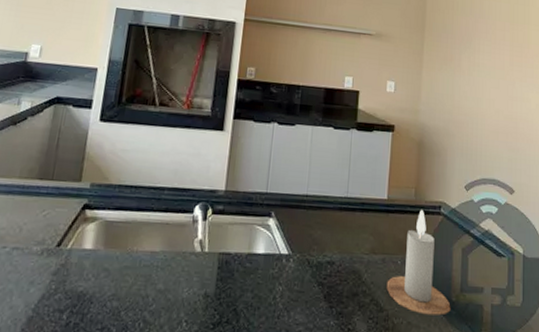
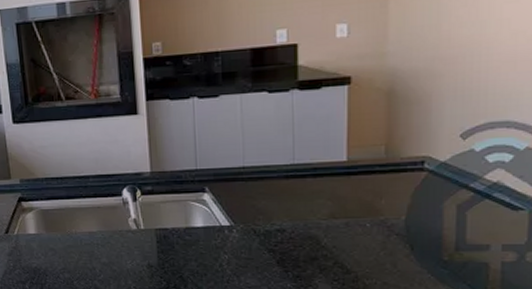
candle: present [386,210,451,316] -> none [353,168,442,275]

